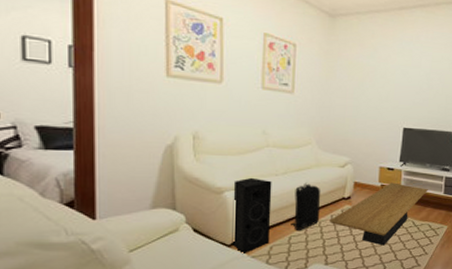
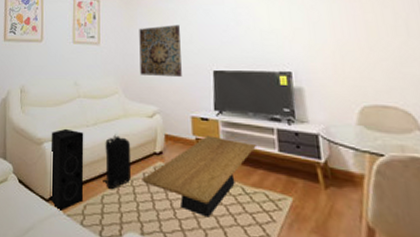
wall art: none [335,81,378,131] -> present [139,24,182,77]

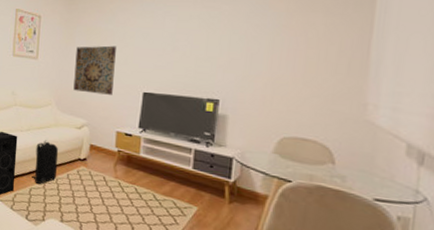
coffee table: present [142,135,258,218] -> none [66,149,174,215]

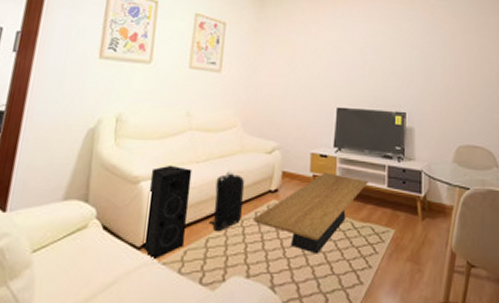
coffee table: none [66,149,174,215] -> present [253,172,370,254]
wall art: present [73,45,116,95] -> none [263,58,309,112]

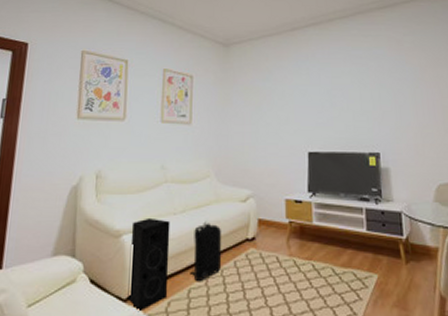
coffee table: present [253,172,370,254] -> none [233,218,348,302]

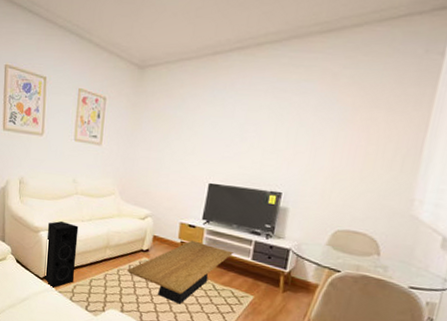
backpack: present [190,221,222,282] -> none [92,230,121,276]
coffee table: none [233,218,348,302] -> present [127,240,234,304]

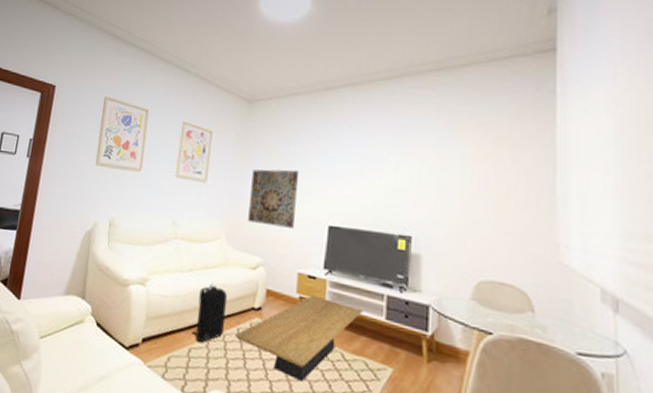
speaker: present [44,221,79,289] -> none [130,271,177,362]
backpack: none [92,230,121,276] -> present [192,283,228,343]
wall art: none [138,133,184,186] -> present [248,169,298,228]

